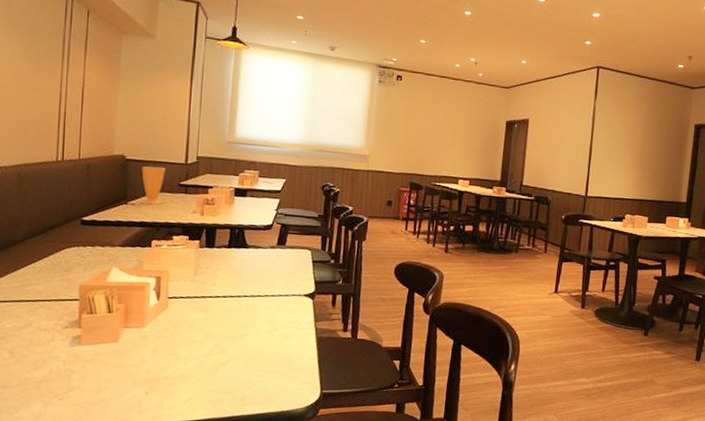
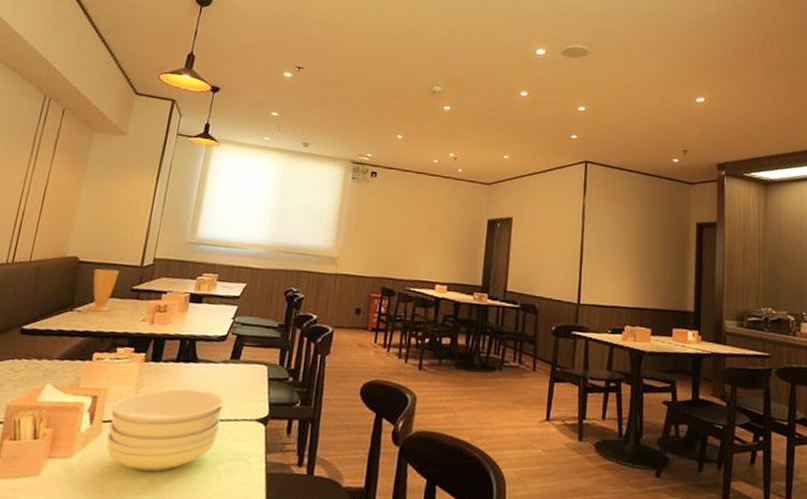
bowl: none [173,270,274,338] -> present [106,388,224,473]

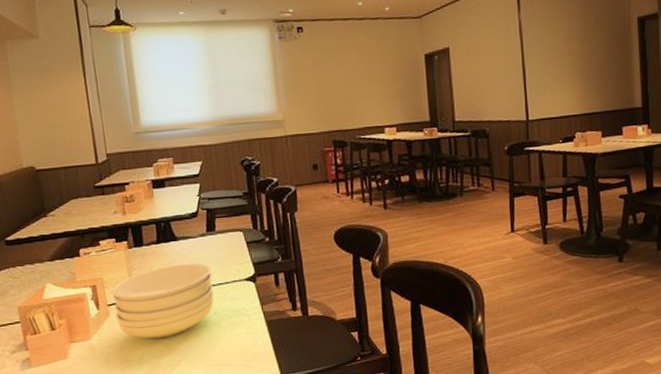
cup: present [86,268,119,312] -> none [53,171,83,213]

